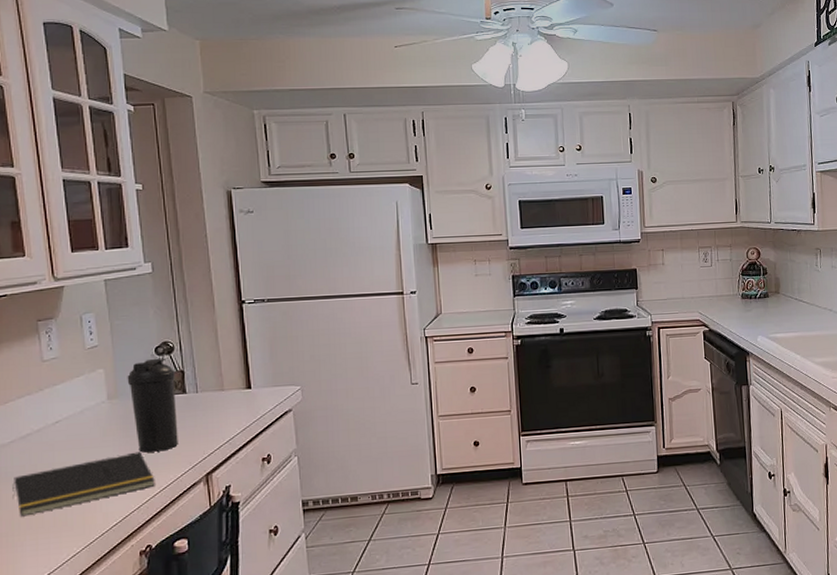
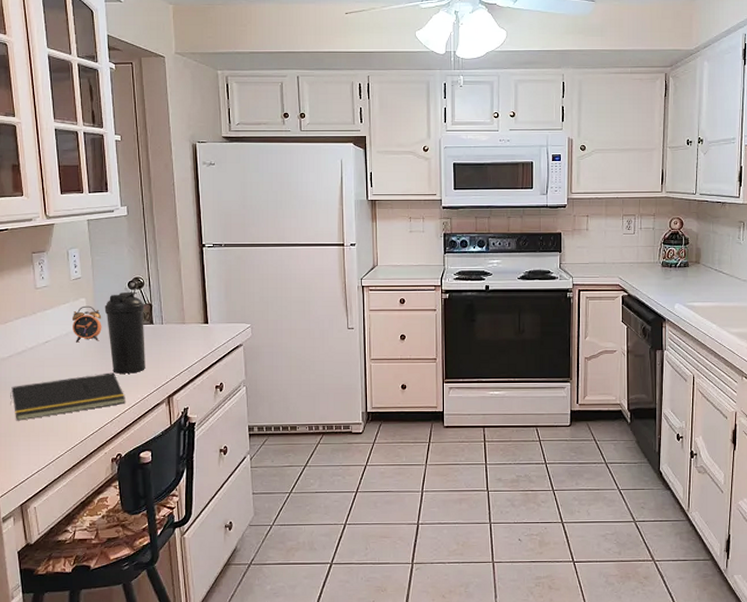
alarm clock: none [87,377,125,420] -> present [71,305,102,343]

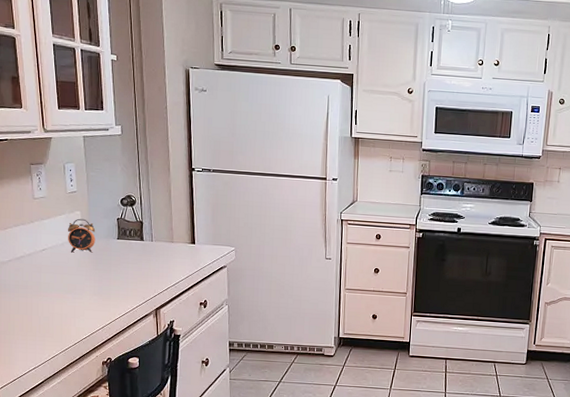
notepad: present [10,372,125,421] -> none [9,283,116,321]
water bottle: present [104,293,145,374] -> none [98,208,136,285]

